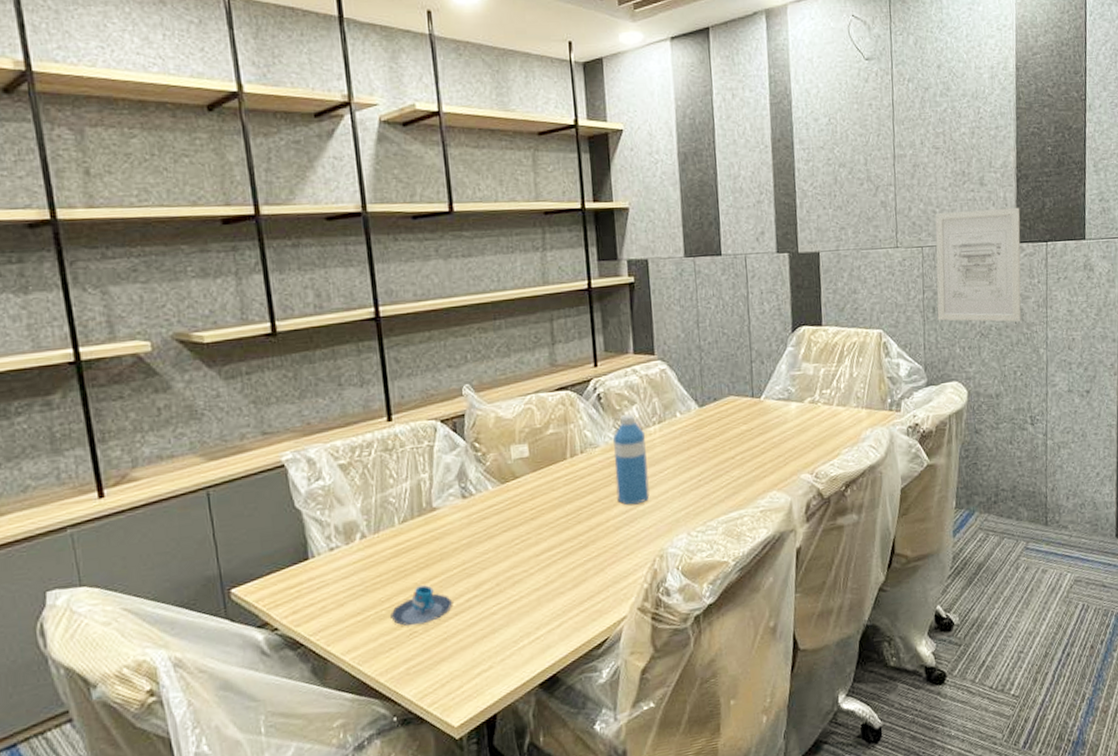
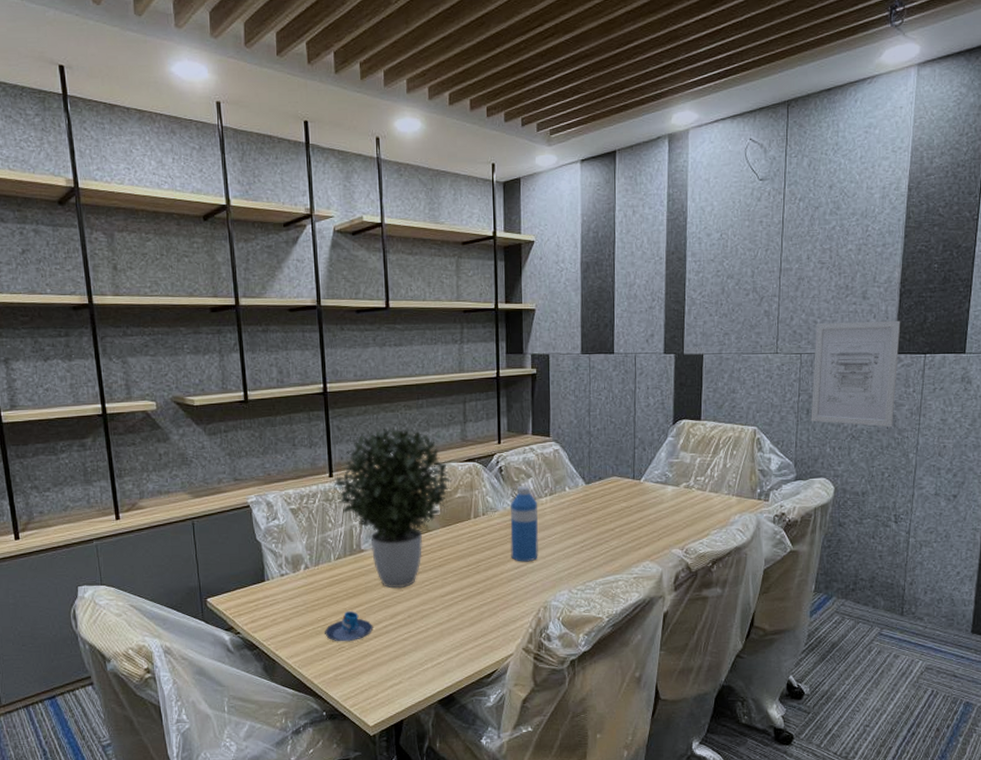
potted plant: none [393,355,541,552] -> present [333,426,451,589]

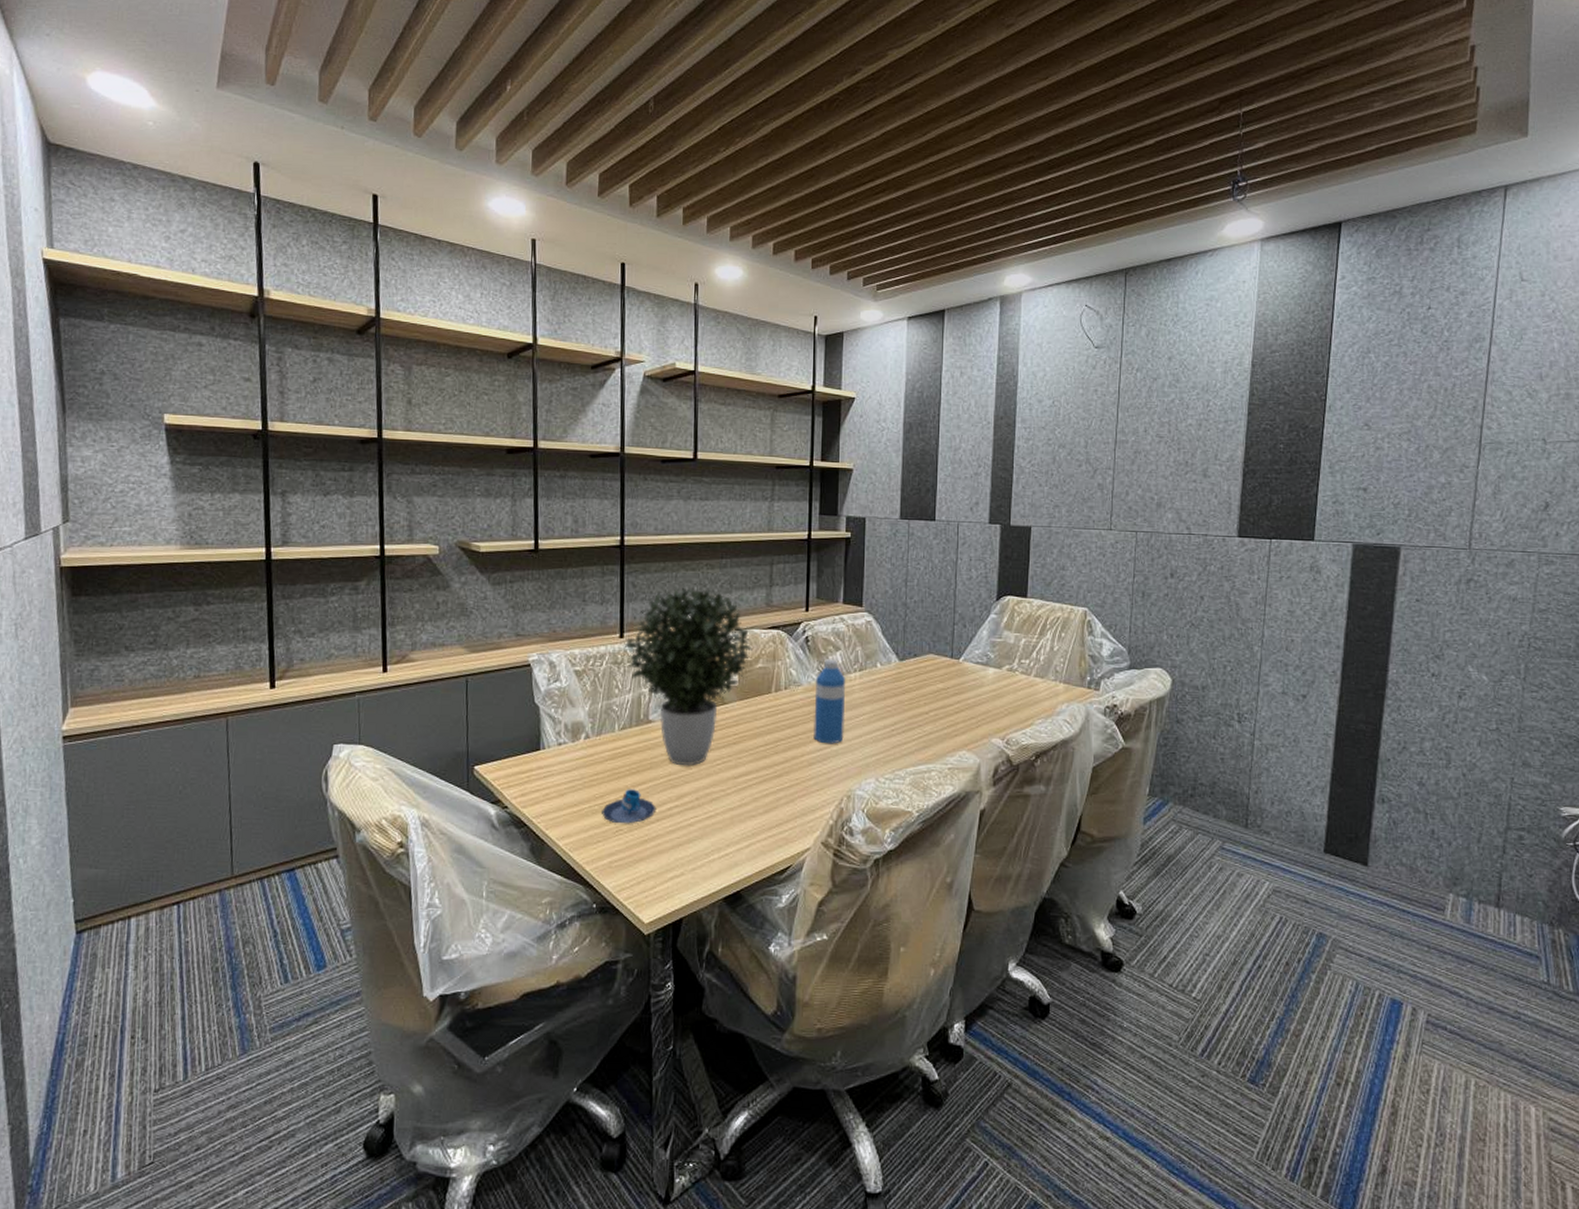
wall art: present [810,320,901,428] -> none [1146,500,1244,617]

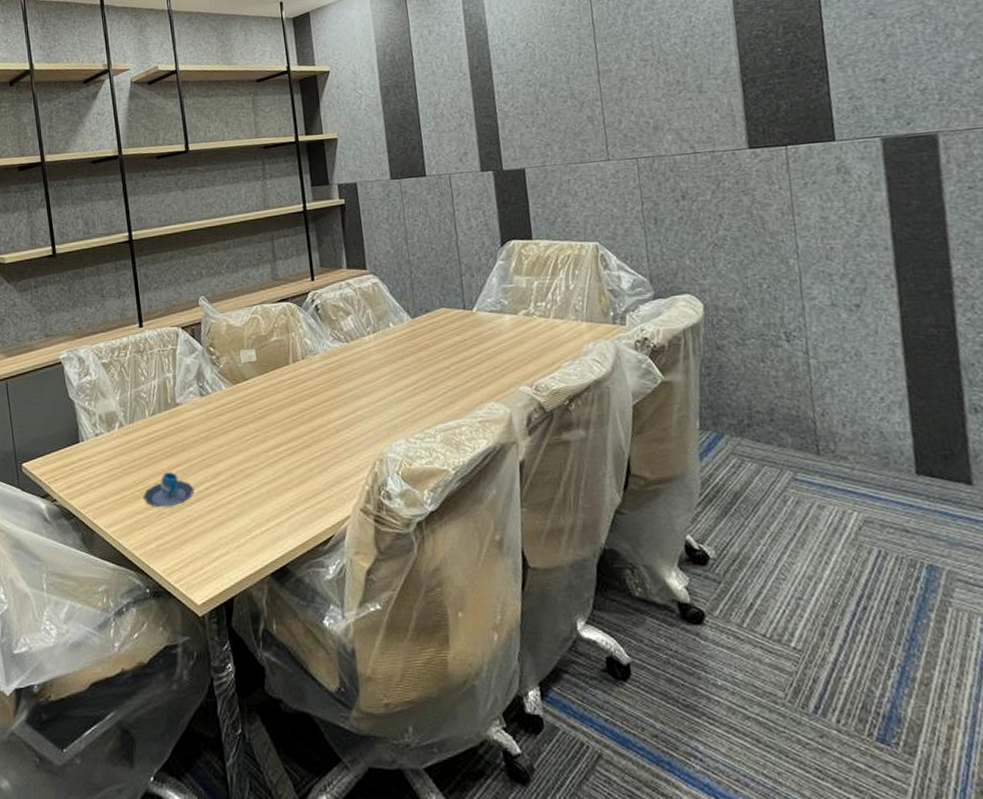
potted plant: present [624,586,753,766] -> none [144,271,266,445]
water bottle: present [813,658,846,744] -> none [331,323,367,409]

